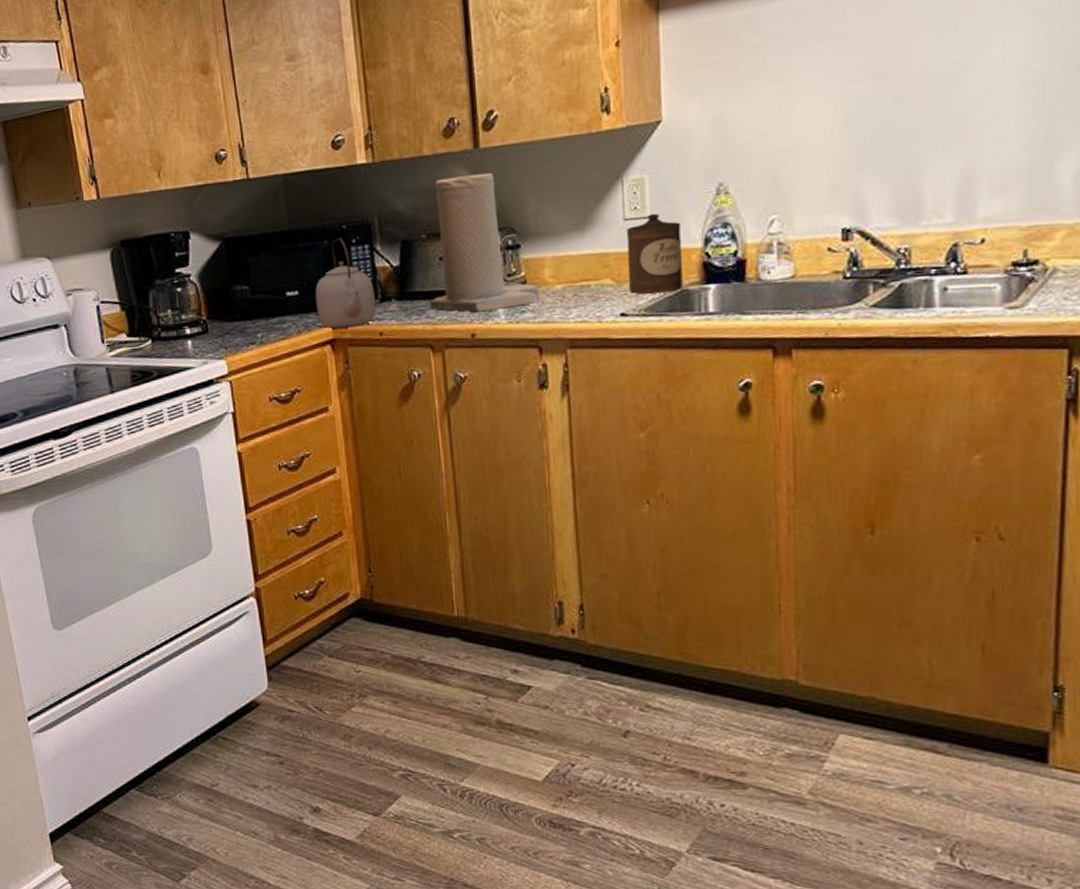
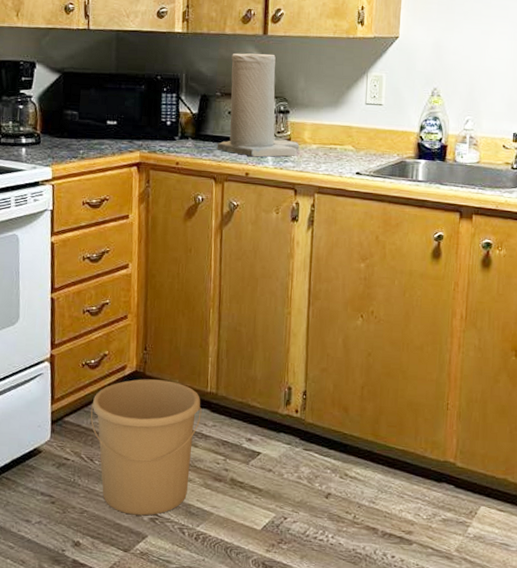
bucket: none [311,607,450,772] -> present [90,379,202,516]
teakettle: present [315,238,376,330] -> none [129,85,176,156]
canister: present [627,213,683,294] -> none [365,102,404,161]

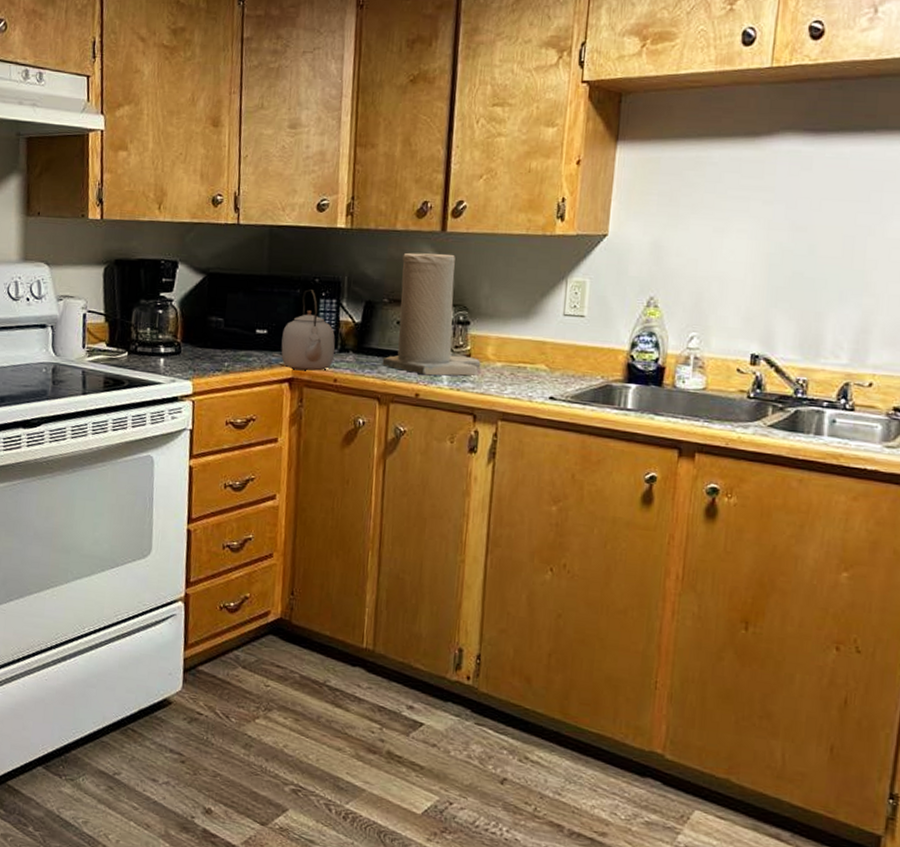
bucket: present [90,379,202,516] -> none [227,627,356,787]
teakettle: none [129,85,176,156] -> present [281,289,336,371]

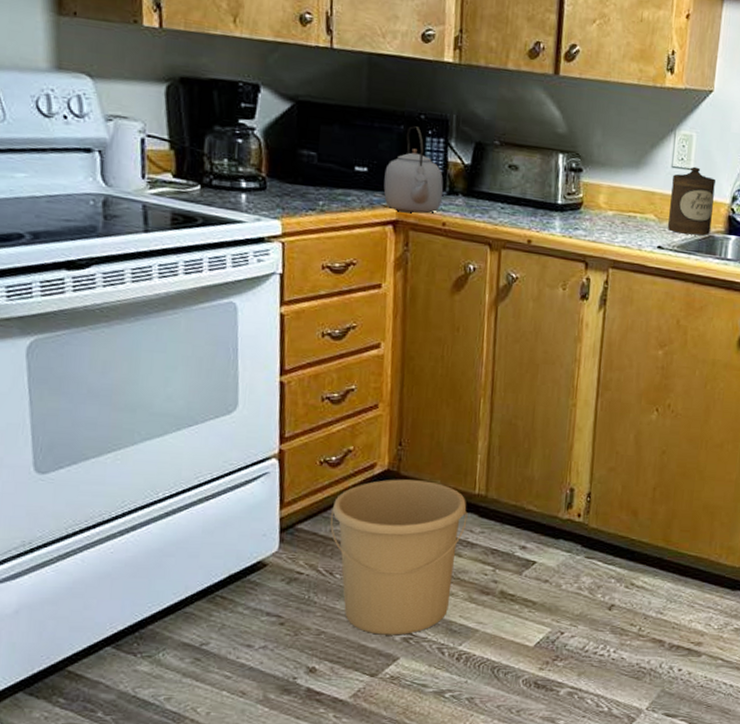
bucket: none [227,627,356,787] -> present [330,479,468,636]
paper towel: present [382,252,481,376] -> none [493,94,593,224]
canister: none [560,313,612,385] -> present [668,166,715,236]

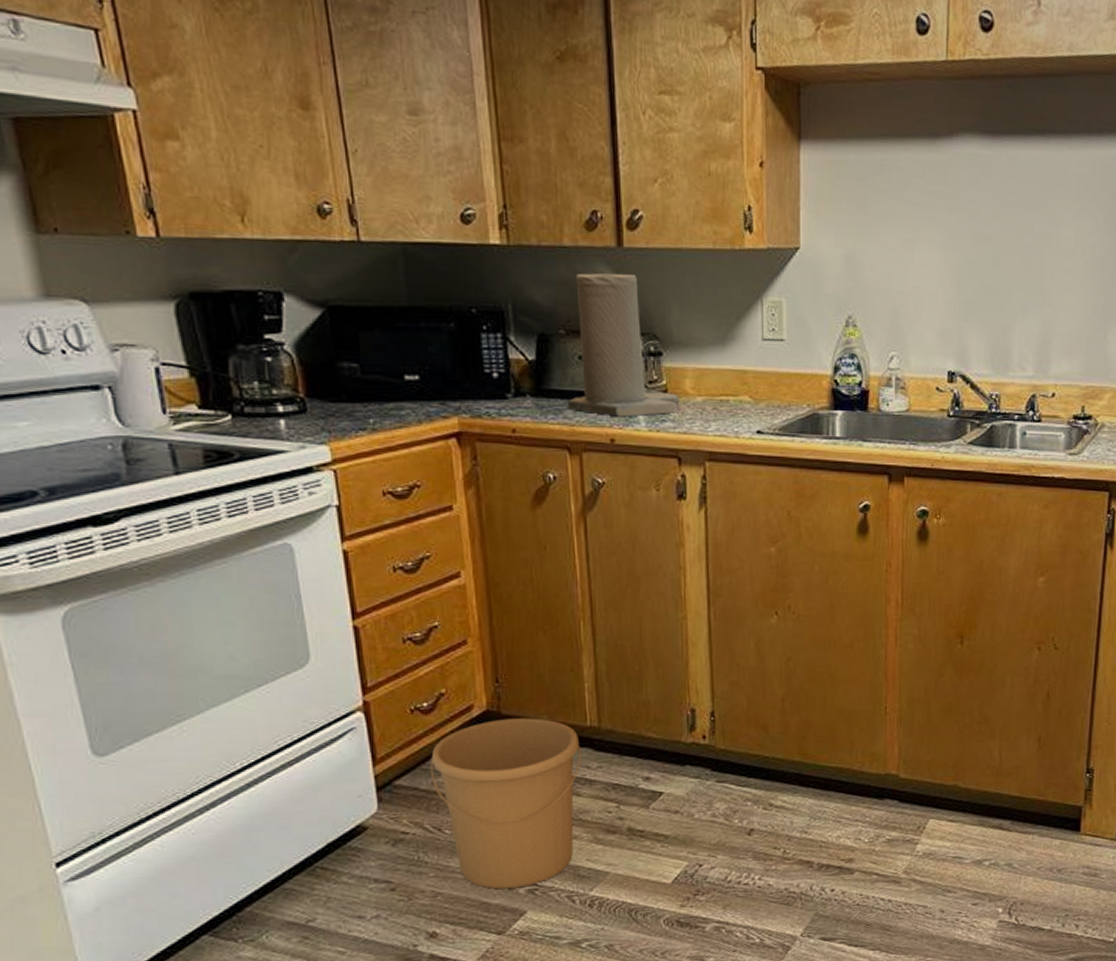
teakettle: present [383,126,444,214] -> none [439,322,508,422]
paper towel: none [493,94,593,224] -> present [567,273,680,417]
canister: present [668,166,715,236] -> none [765,337,814,414]

